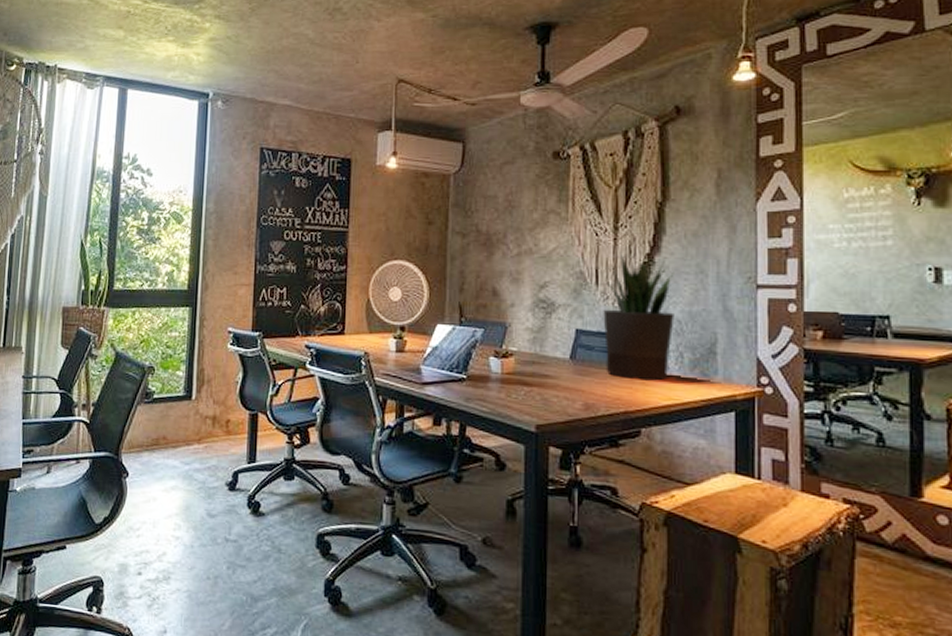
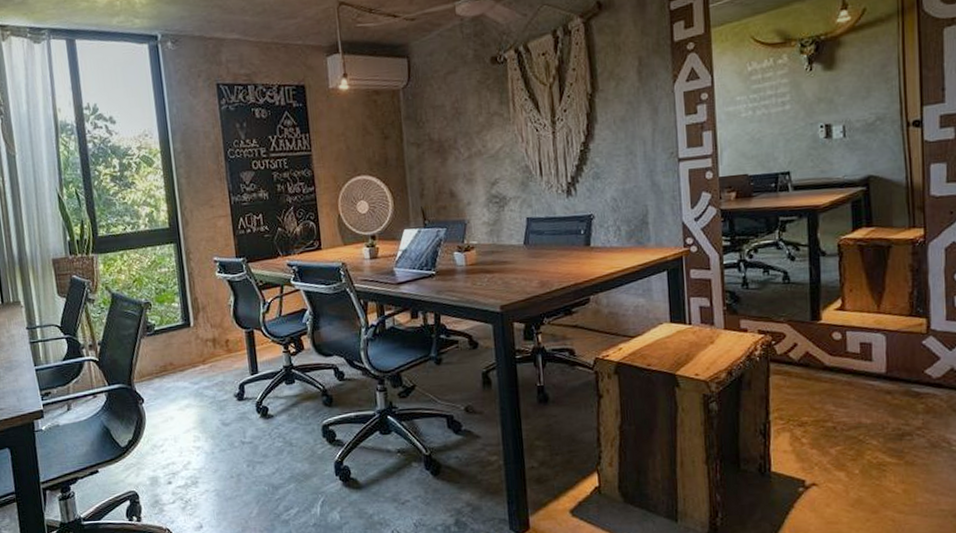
planter: present [603,252,674,381] -> none [549,143,611,255]

